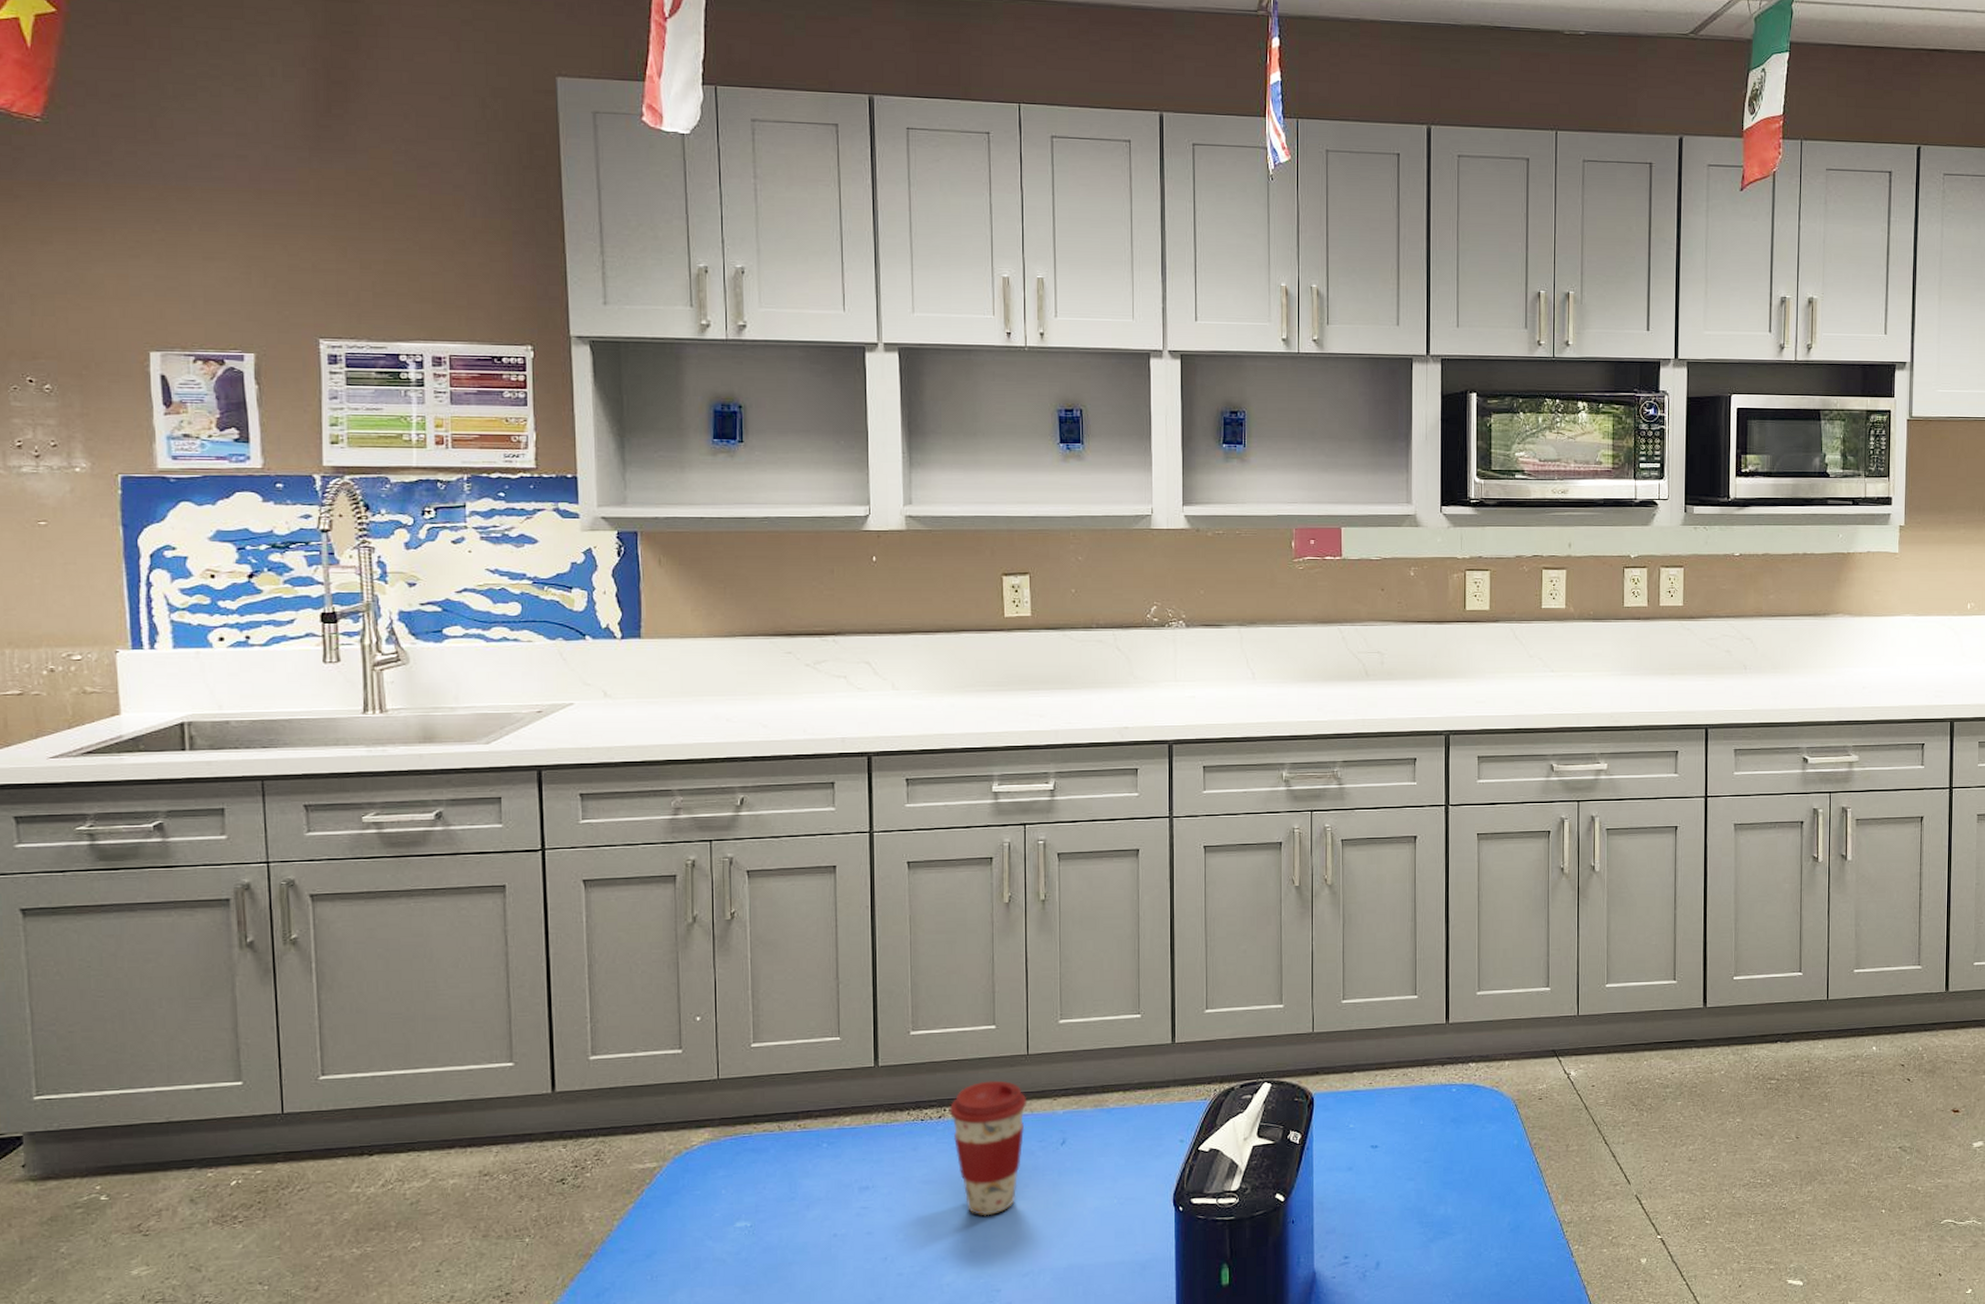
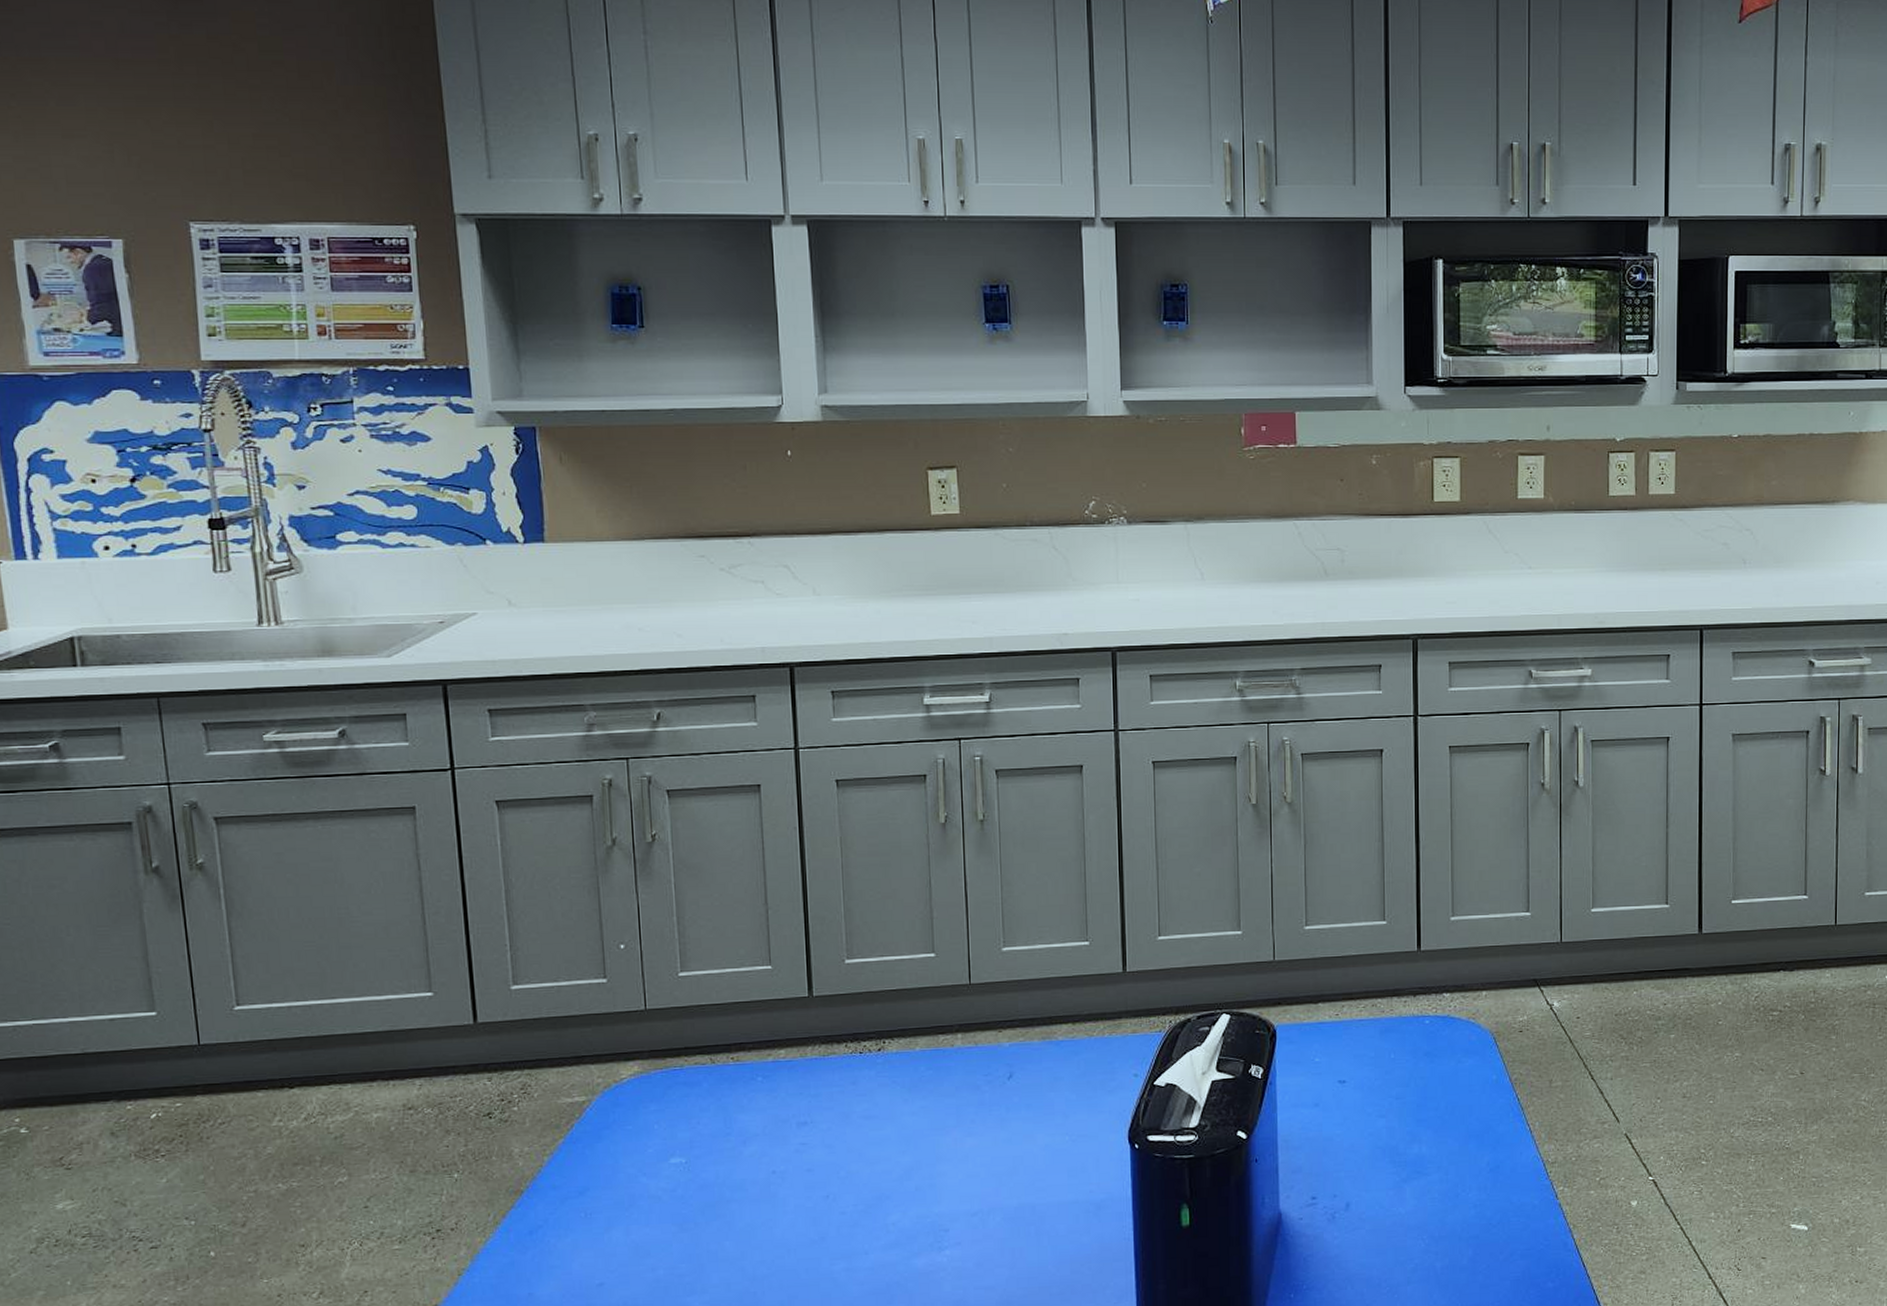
coffee cup: present [949,1080,1027,1216] -> none [888,1011,971,1153]

